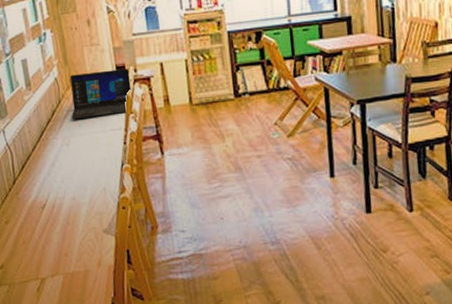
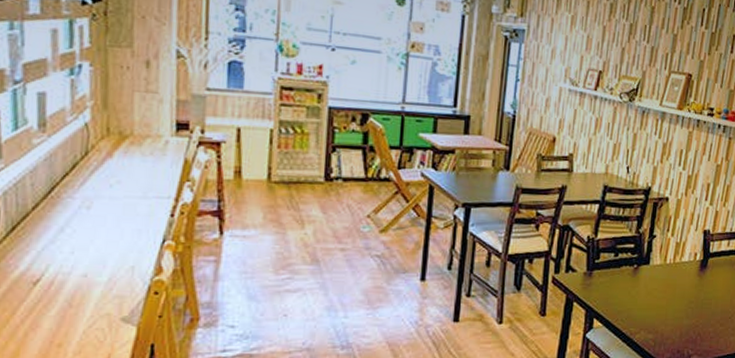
laptop: present [69,68,131,120] -> none [99,123,194,180]

